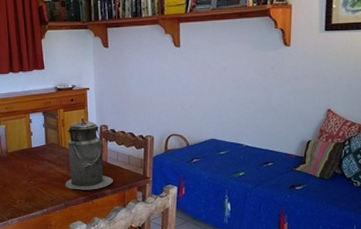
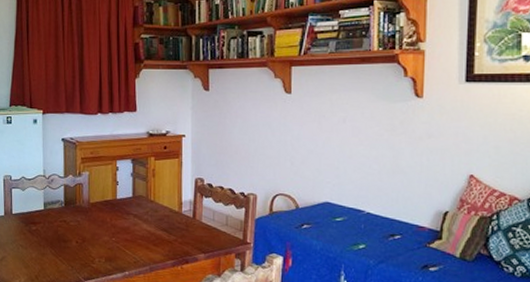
canister: present [65,116,114,190] -> none [151,166,208,253]

